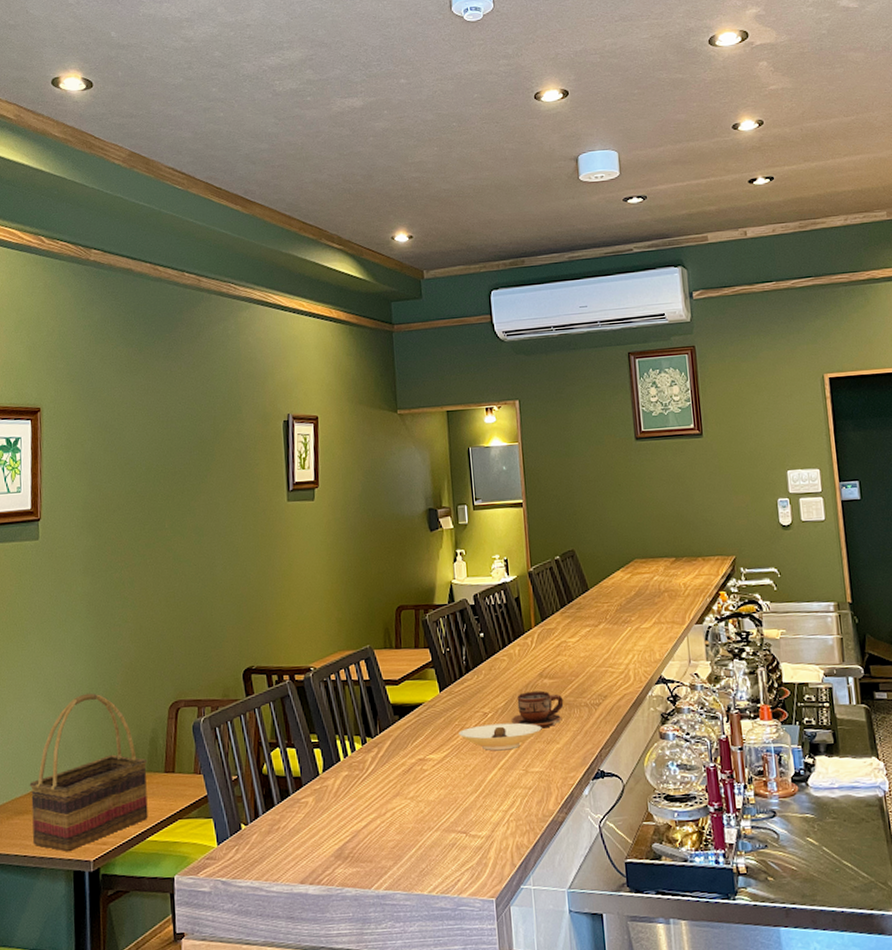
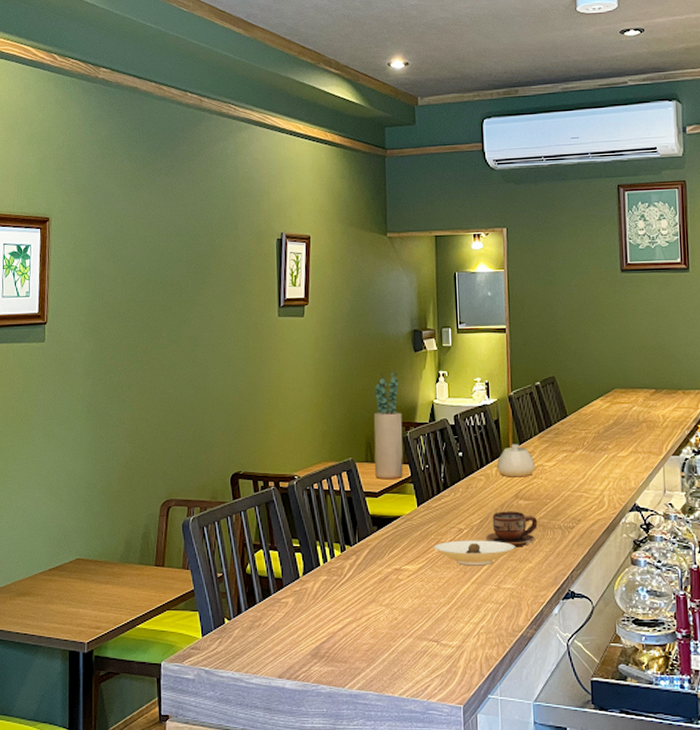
woven basket: present [29,693,148,851] -> none [31,488,140,632]
vase: none [390,549,424,666] -> present [373,368,403,480]
sugar bowl: none [519,621,559,656] -> present [496,444,535,477]

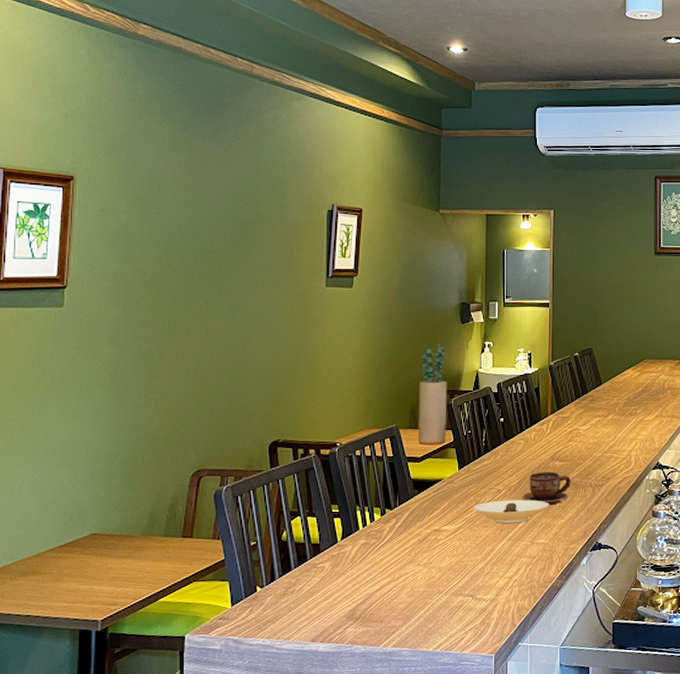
sugar bowl: present [496,444,535,477] -> none [535,410,571,441]

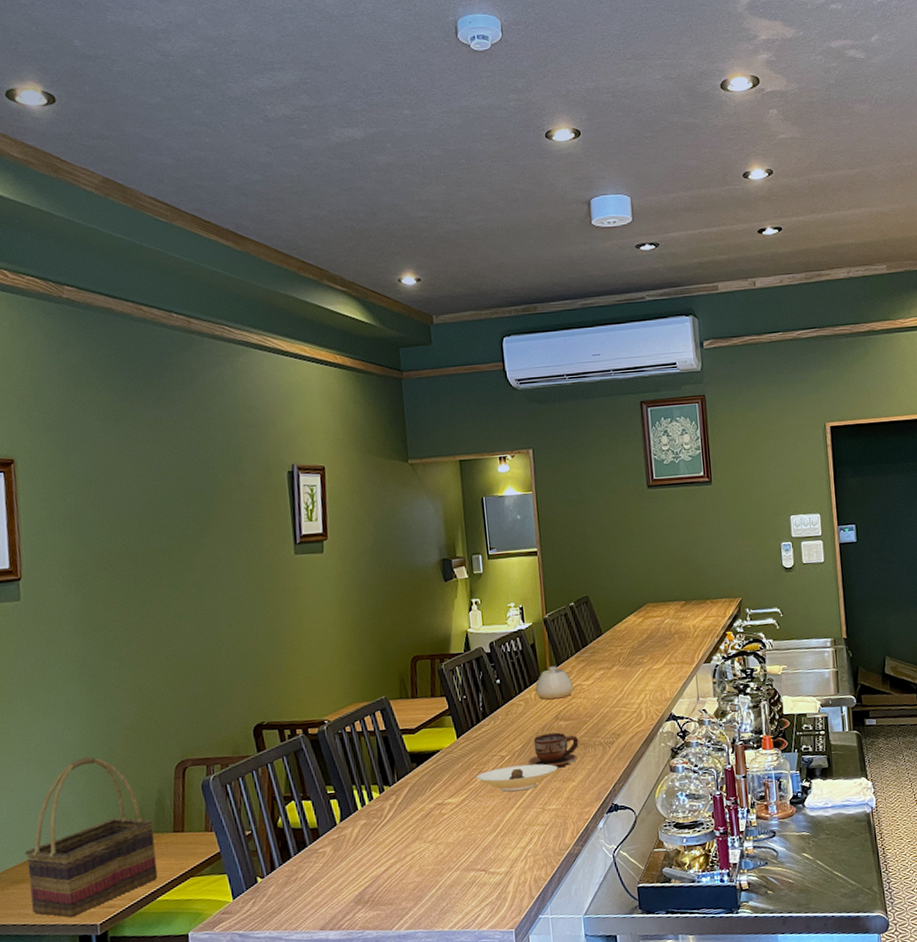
woven basket: none [37,459,165,611] -> present [25,756,158,917]
vase: present [419,338,447,445] -> none [405,599,440,715]
sugar bowl: none [535,410,571,441] -> present [535,666,574,700]

